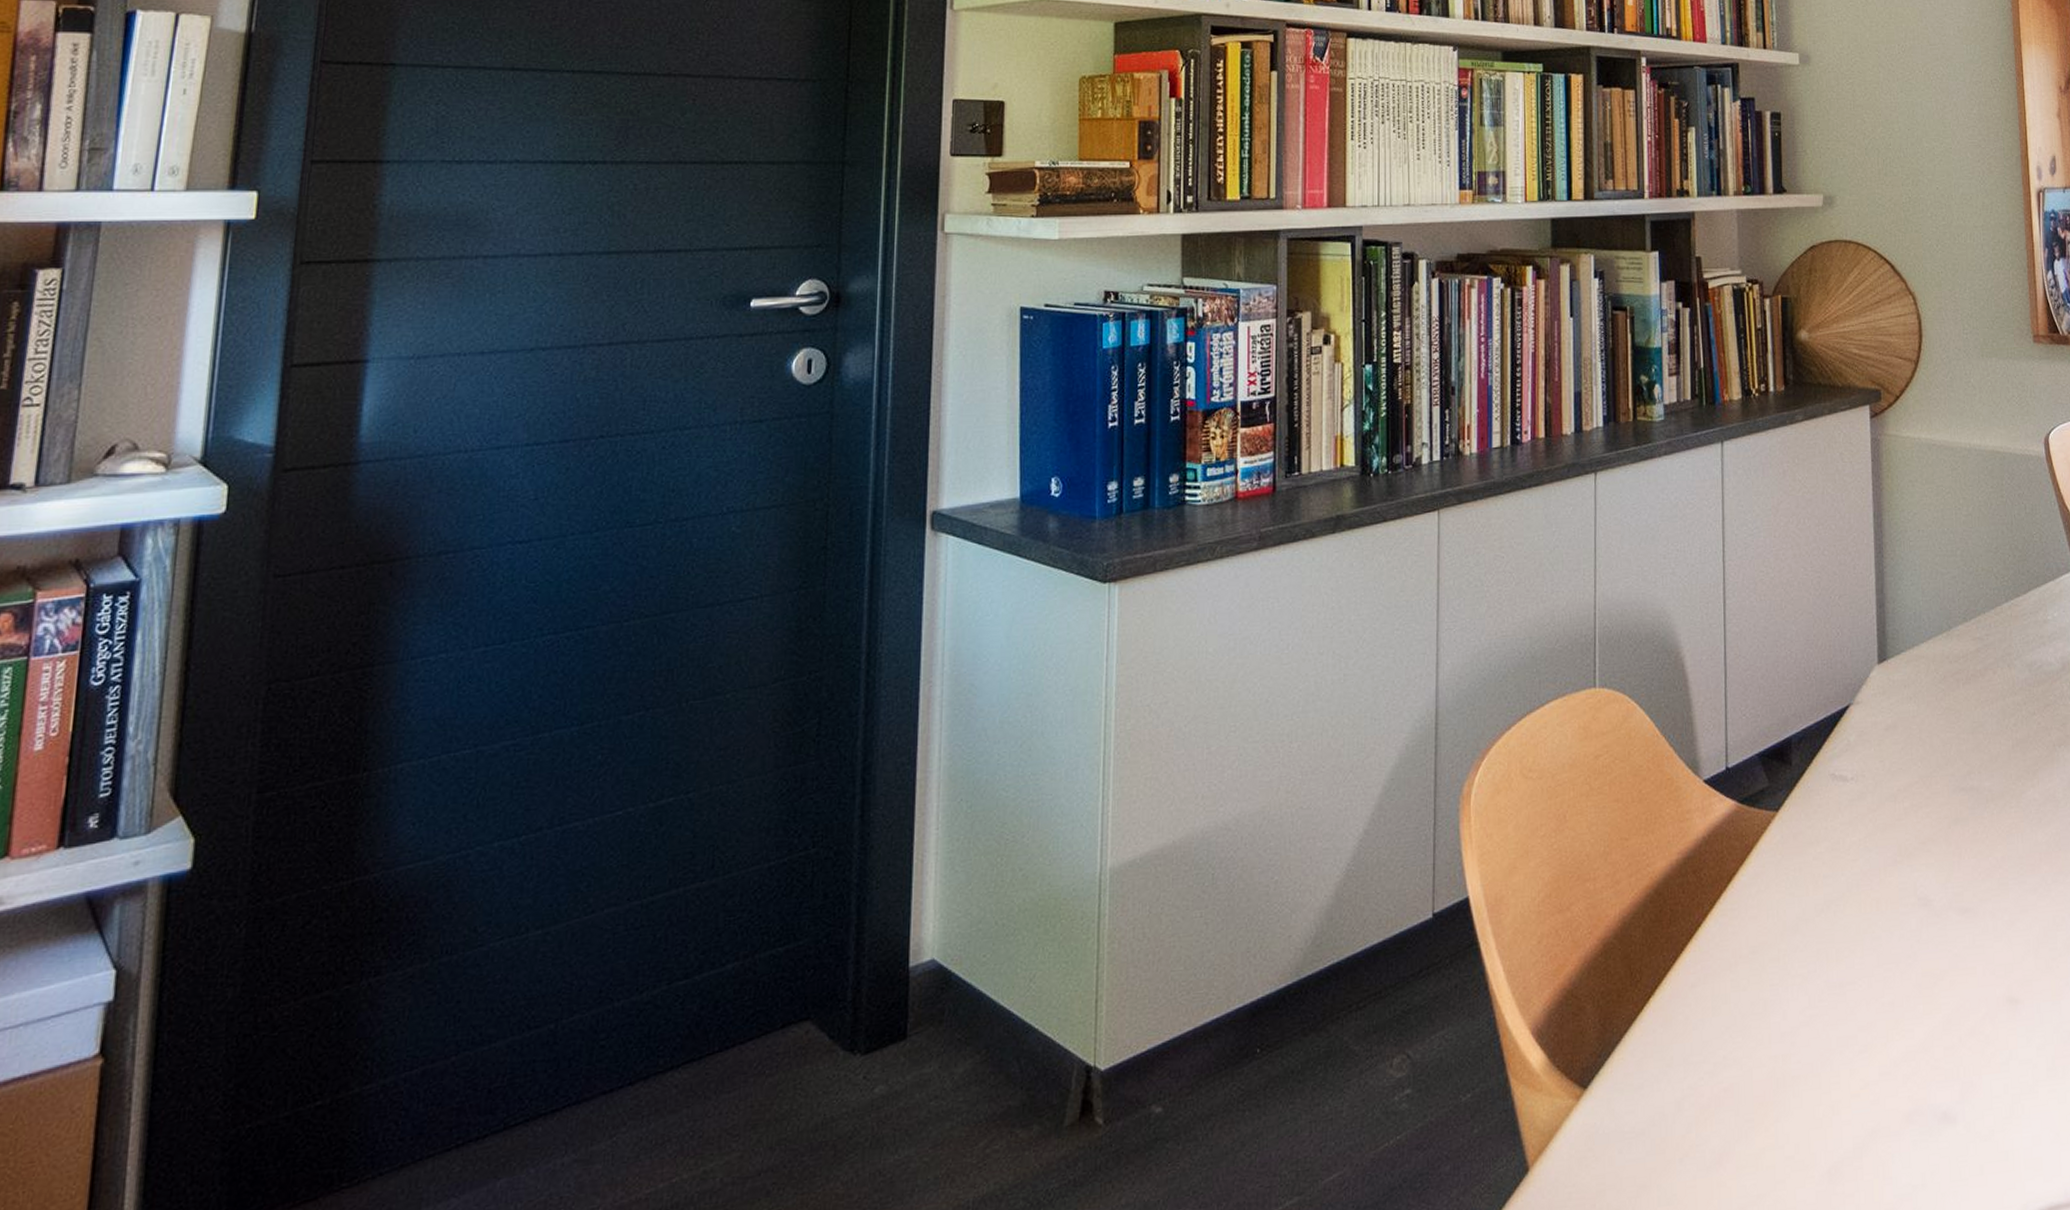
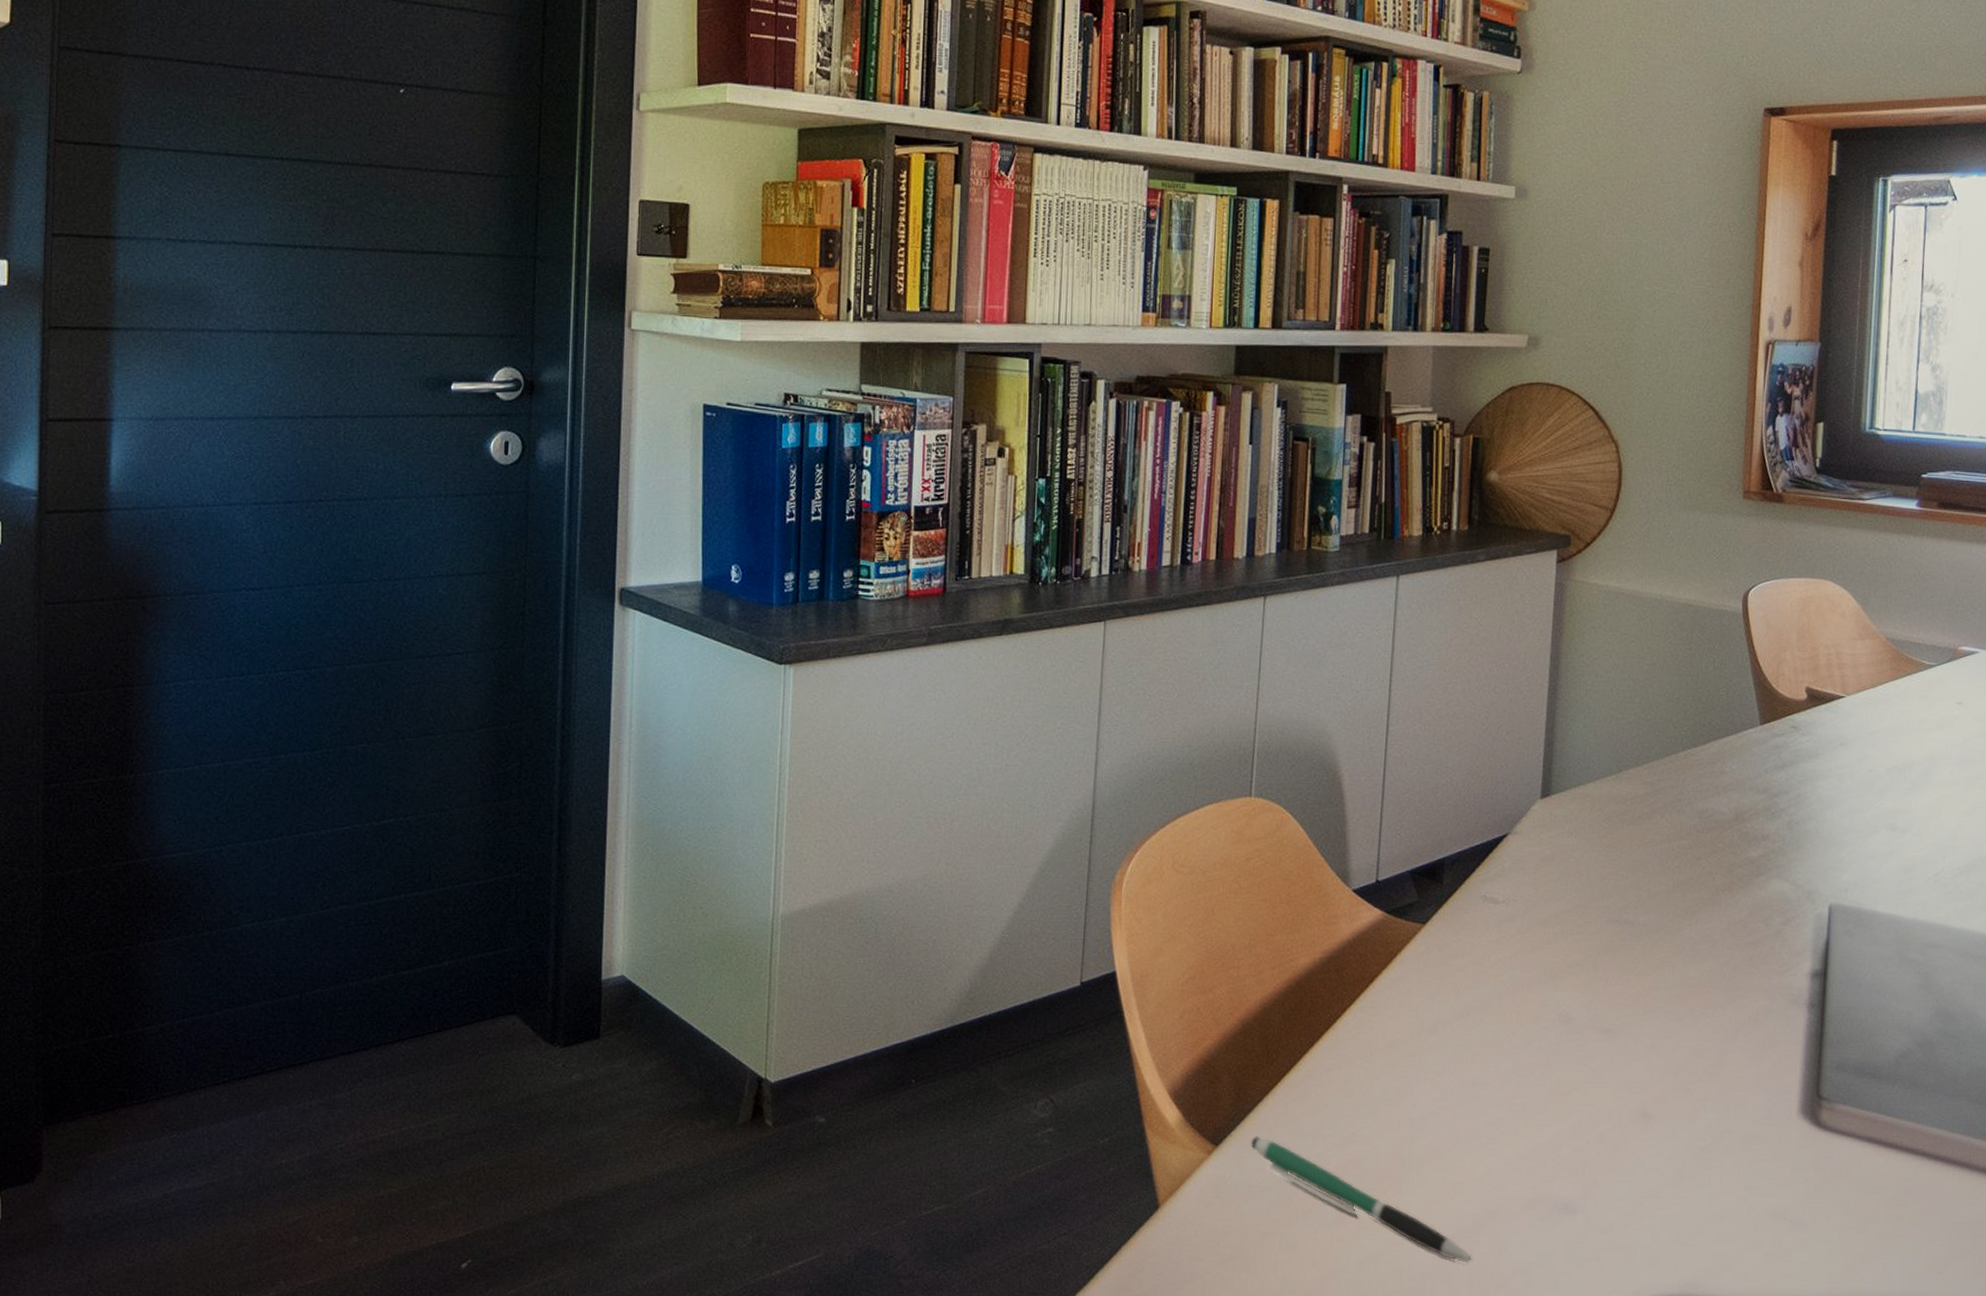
pen: none [1620,1072,1856,1195] -> present [1250,1136,1471,1263]

